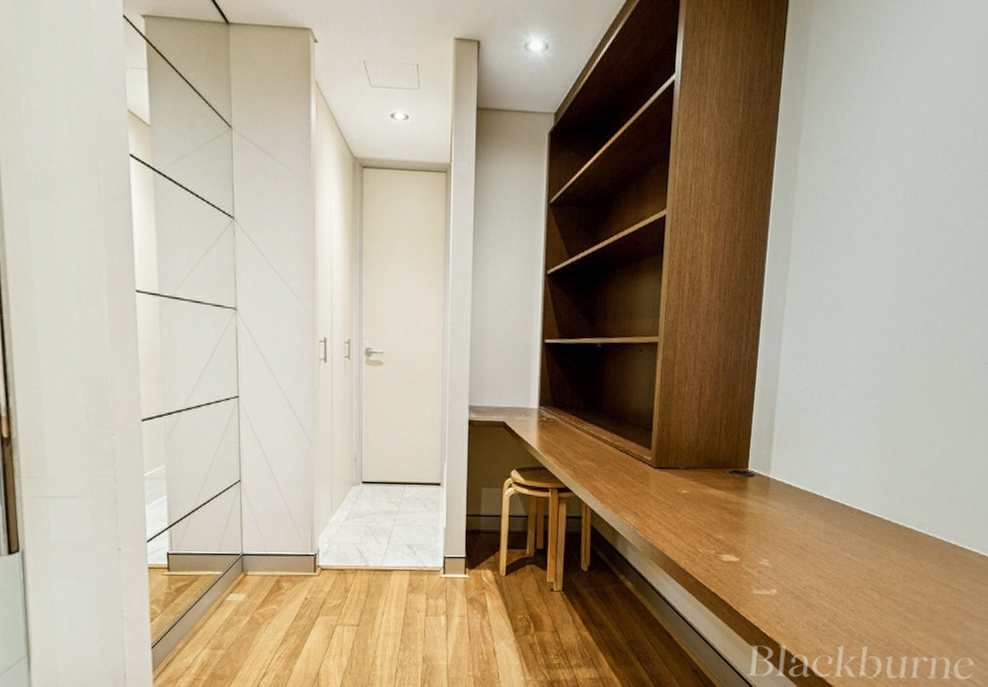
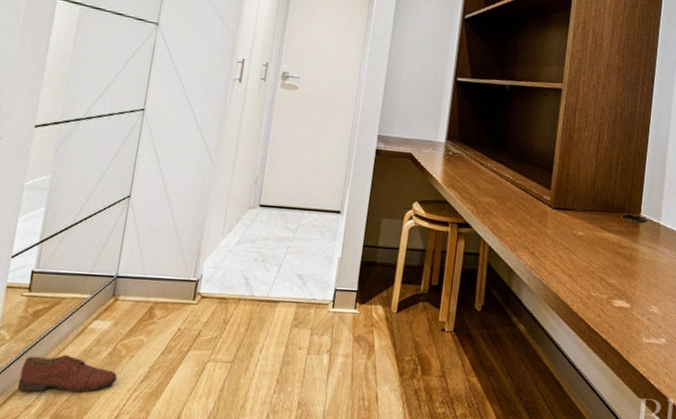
shoe: none [175,623,259,657] -> present [16,354,117,393]

